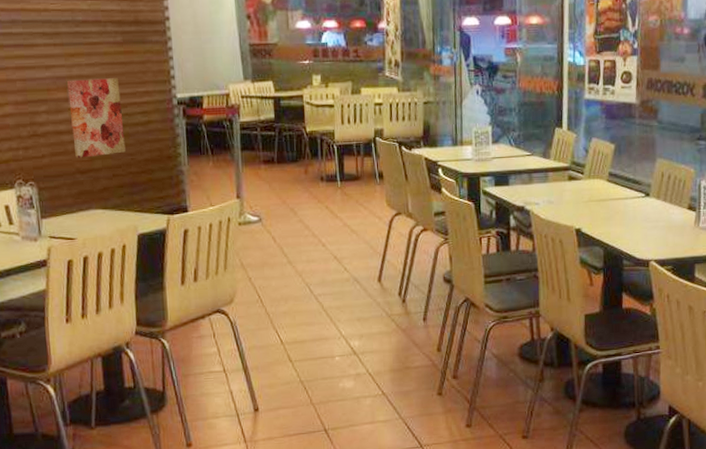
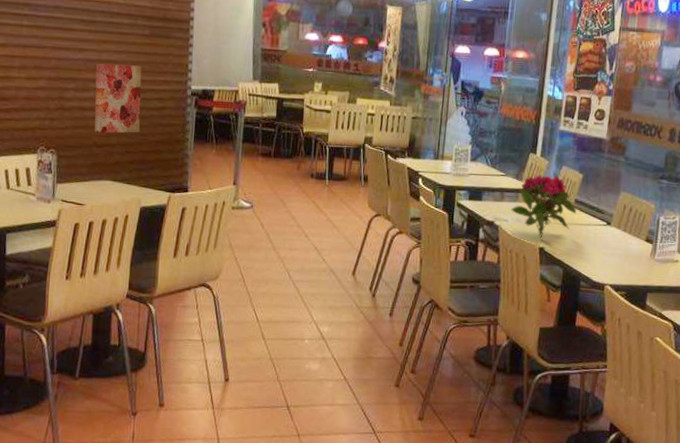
flower: none [541,148,611,220] -> present [510,175,576,239]

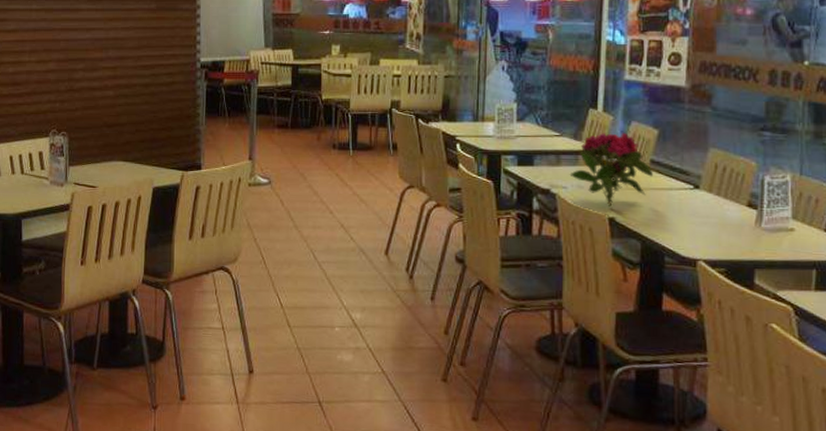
wall art: present [94,63,142,134] -> none [103,41,150,113]

